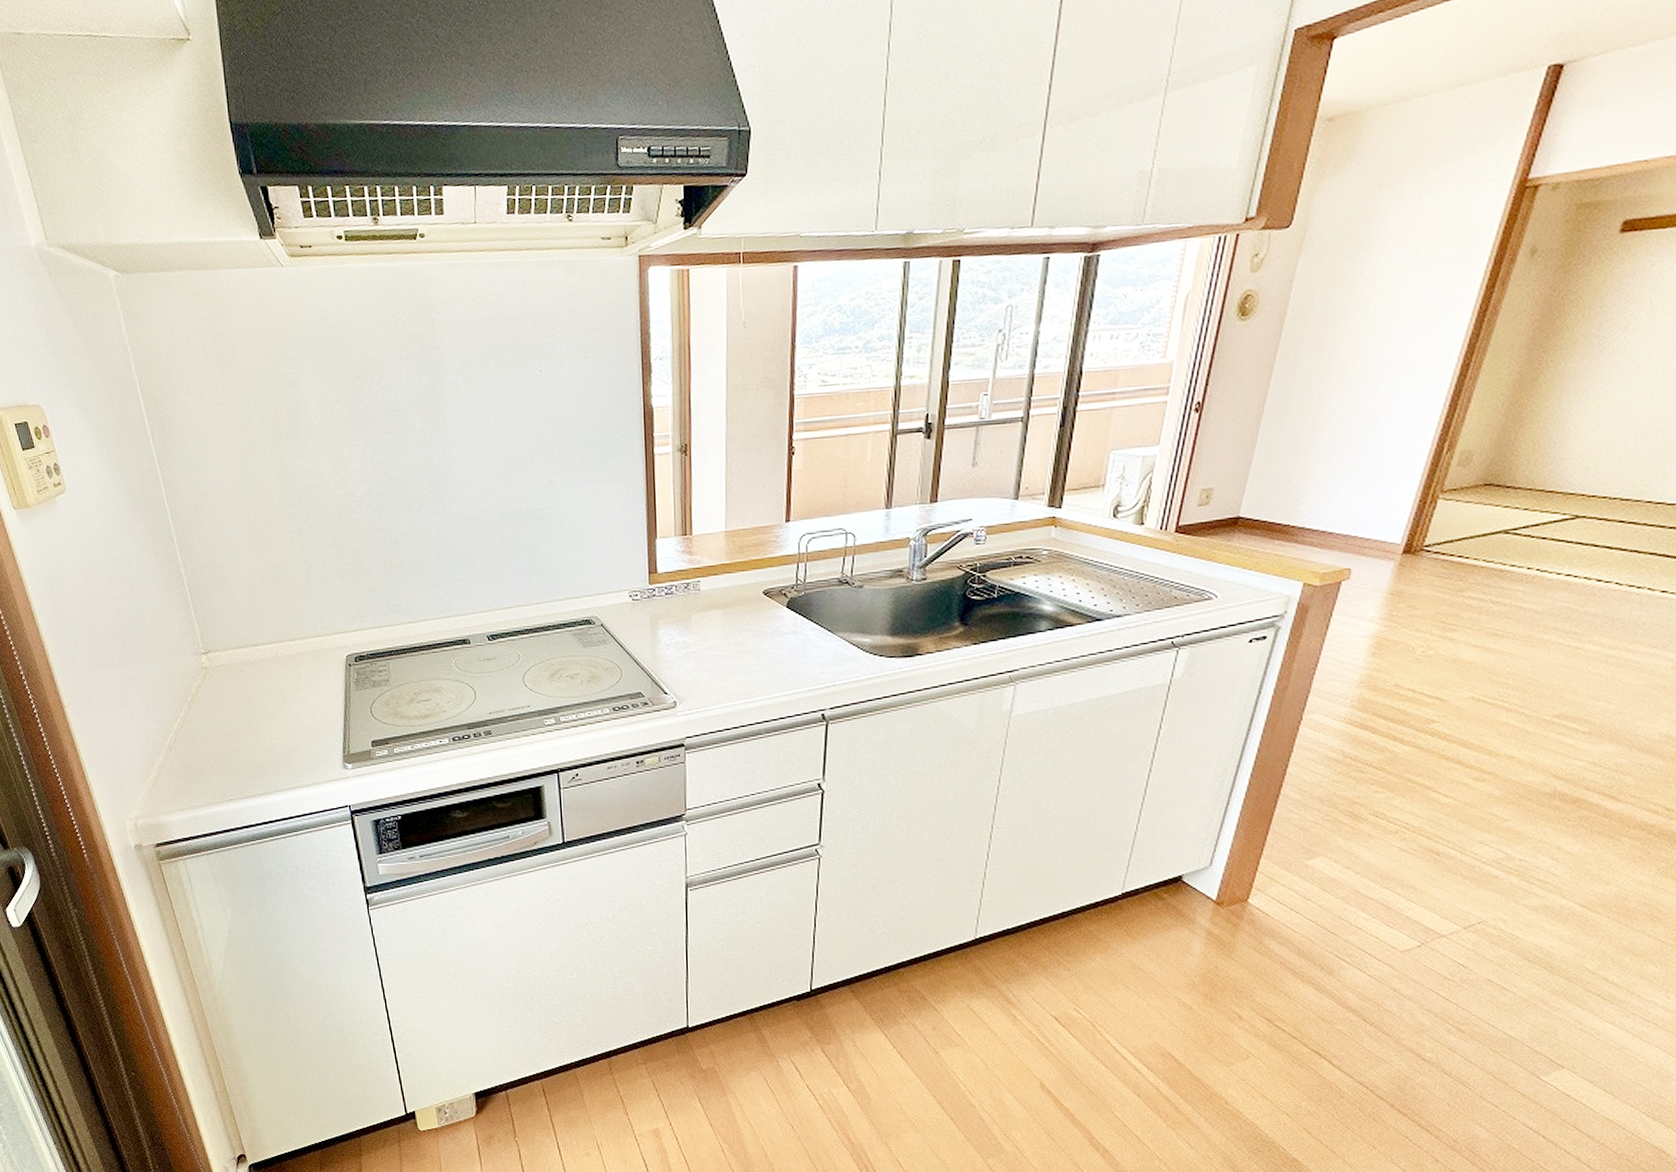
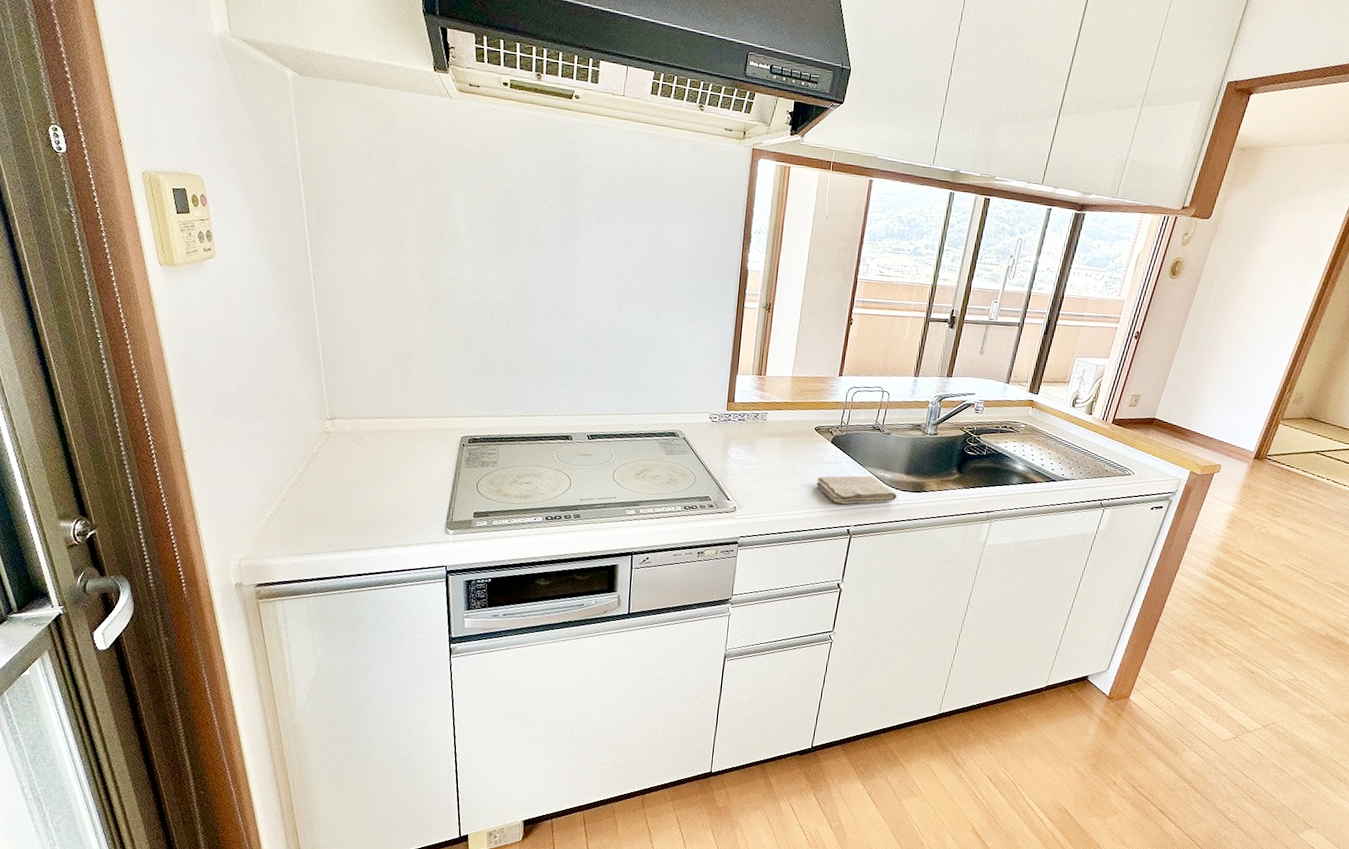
washcloth: none [774,643,883,684] -> present [816,475,897,505]

